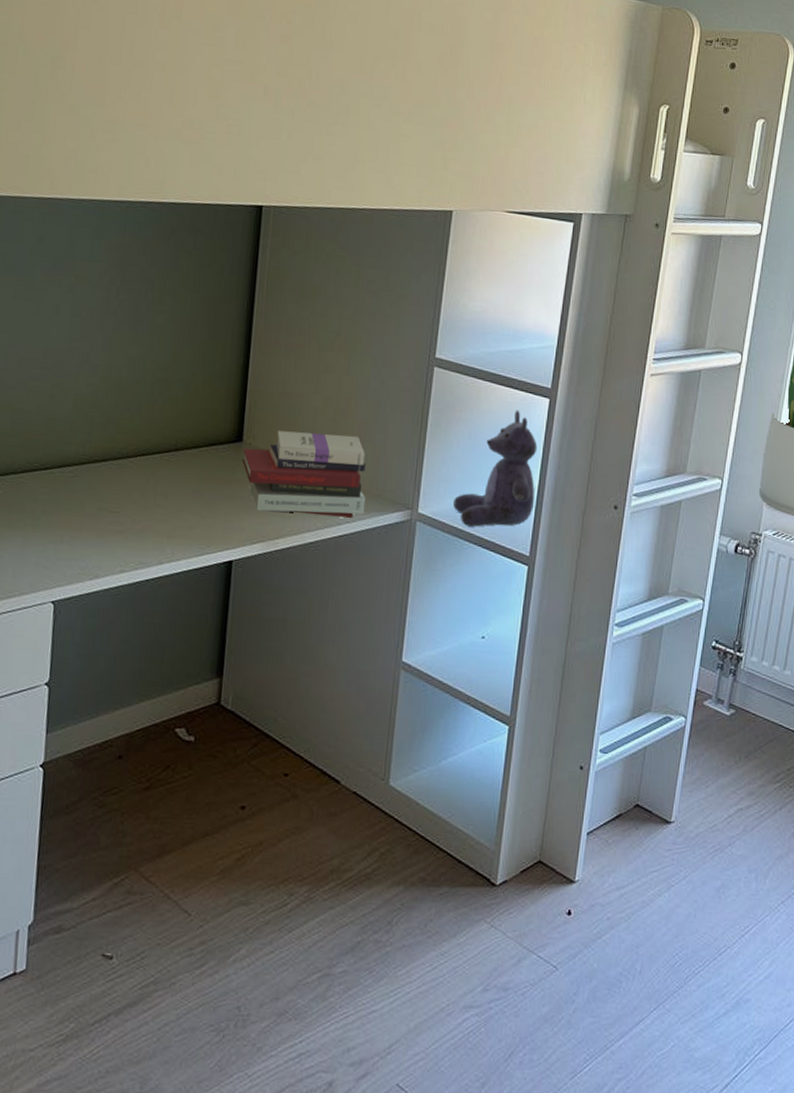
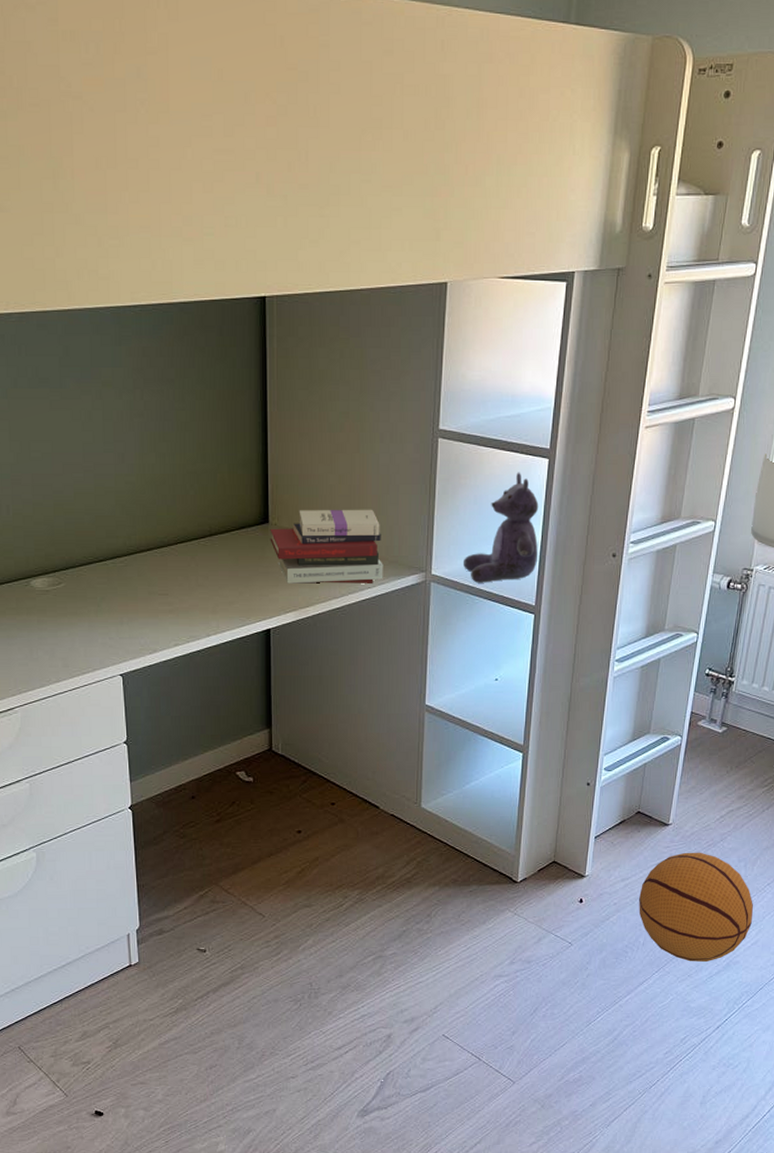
basketball: none [635,857,766,998] -> present [639,852,753,962]

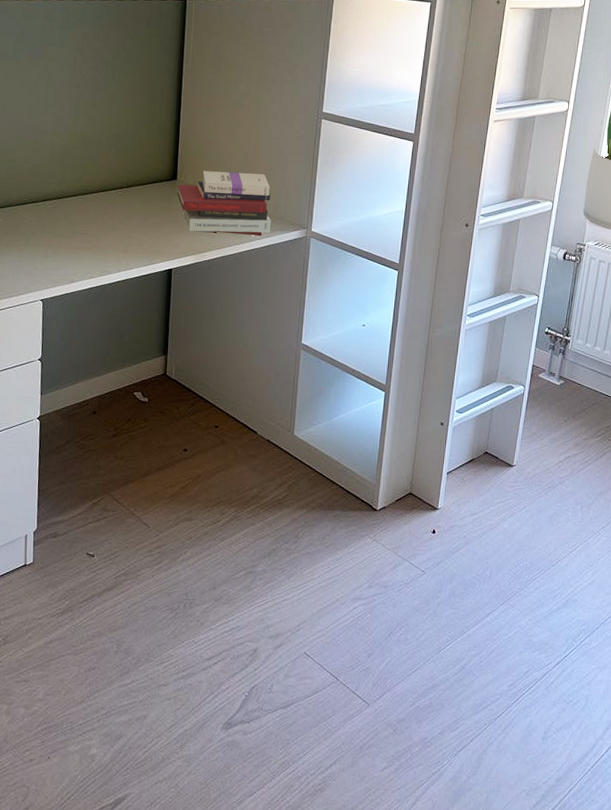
stuffed animal: present [462,472,539,583] -> none [338,151,404,242]
basketball: present [639,852,753,962] -> none [486,492,589,598]

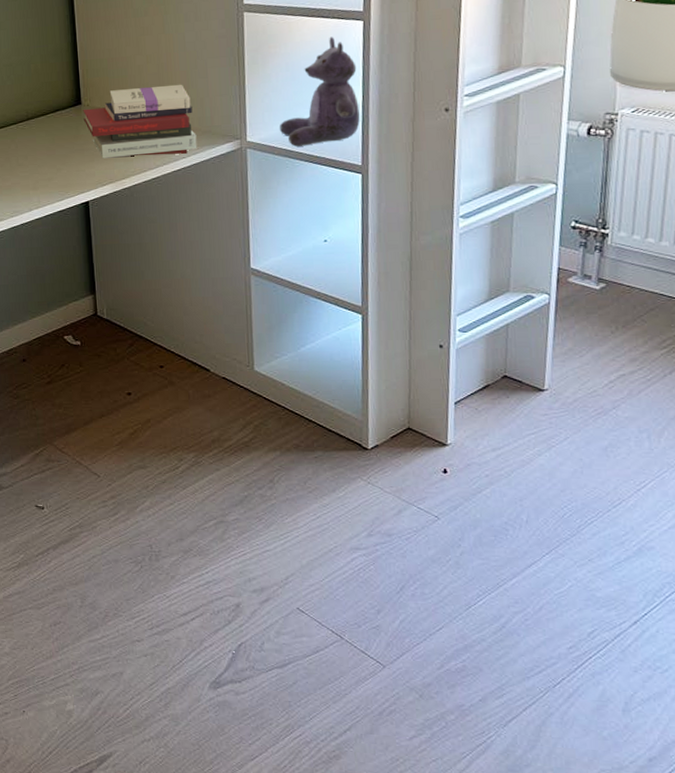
stuffed animal: none [338,151,404,242] -> present [279,36,360,147]

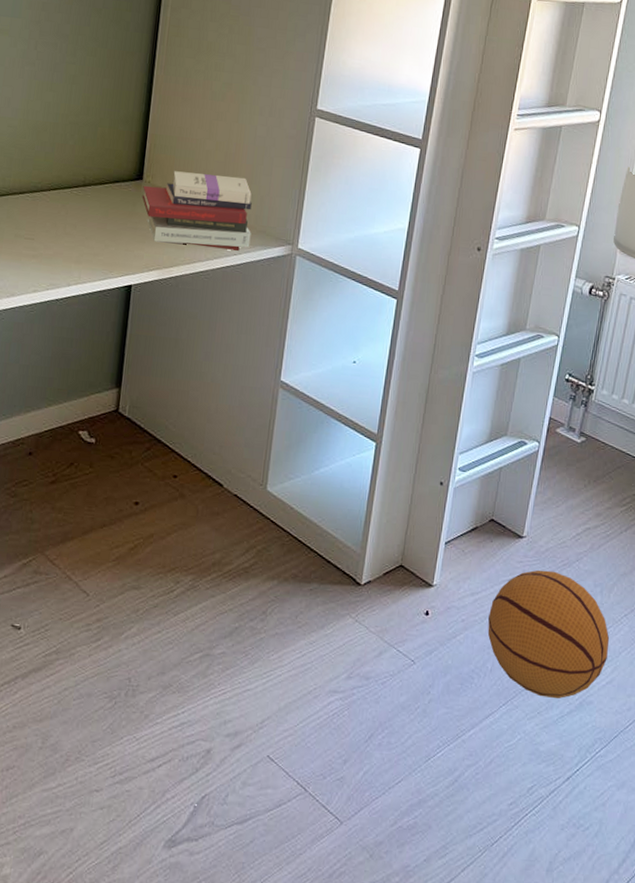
stuffed animal: present [279,36,360,147] -> none [329,158,408,263]
basketball: none [516,421,666,545] -> present [487,569,609,698]

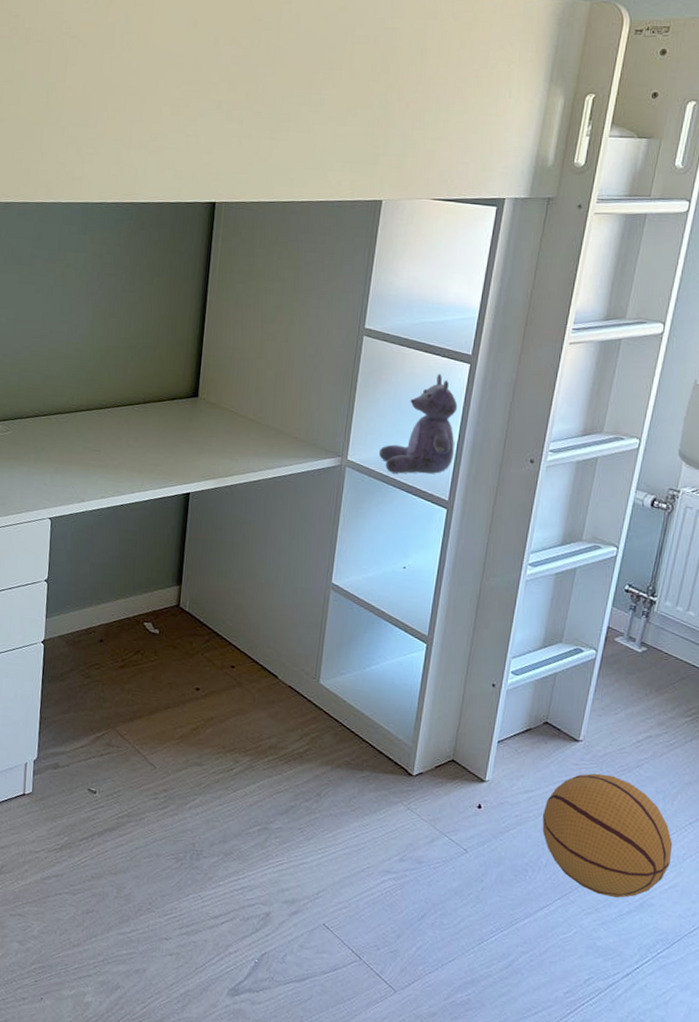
books: present [142,171,252,251] -> none [197,388,302,462]
stuffed animal: none [329,158,408,263] -> present [378,373,458,474]

